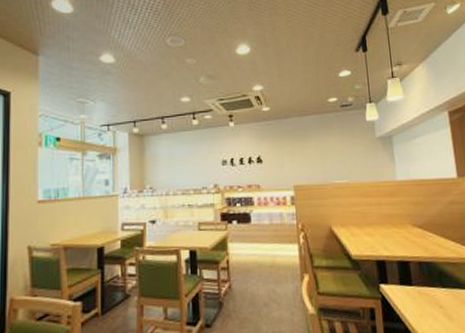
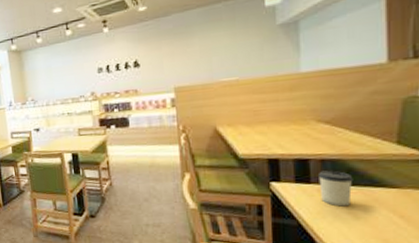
cup: none [418,272,445,309] -> present [319,170,353,207]

